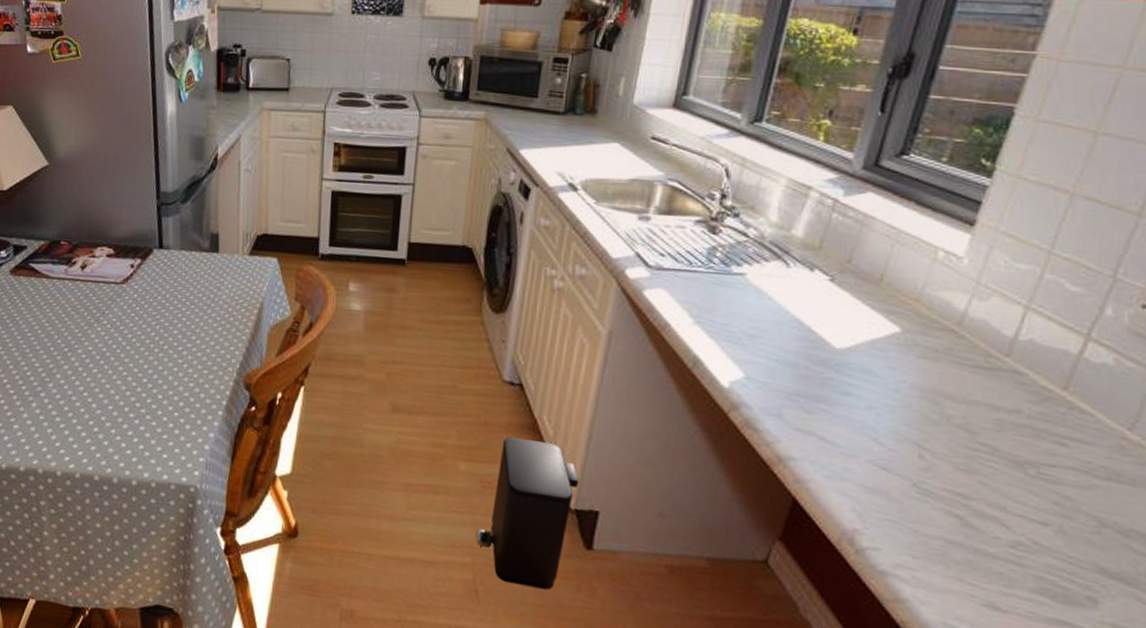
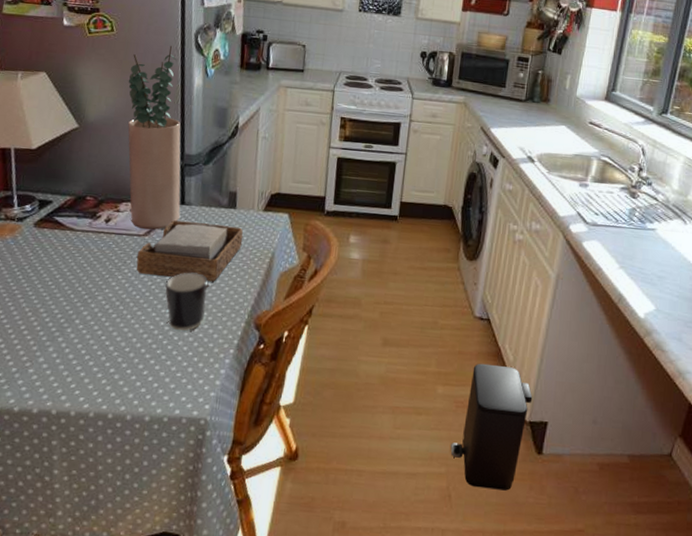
vase: none [96,68,159,278] -> present [128,45,181,230]
napkin holder: none [115,266,228,336] -> present [136,220,243,282]
mug: none [146,324,192,390] -> present [165,272,208,331]

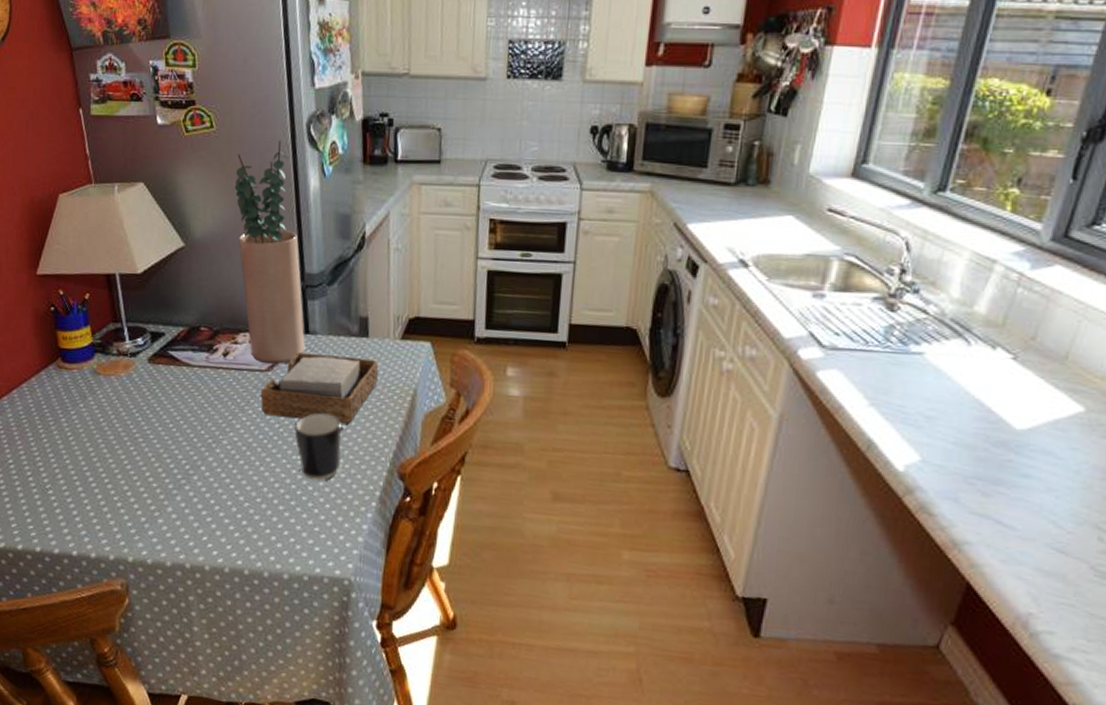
pedal bin: present [450,363,533,491] -> none [640,524,747,678]

